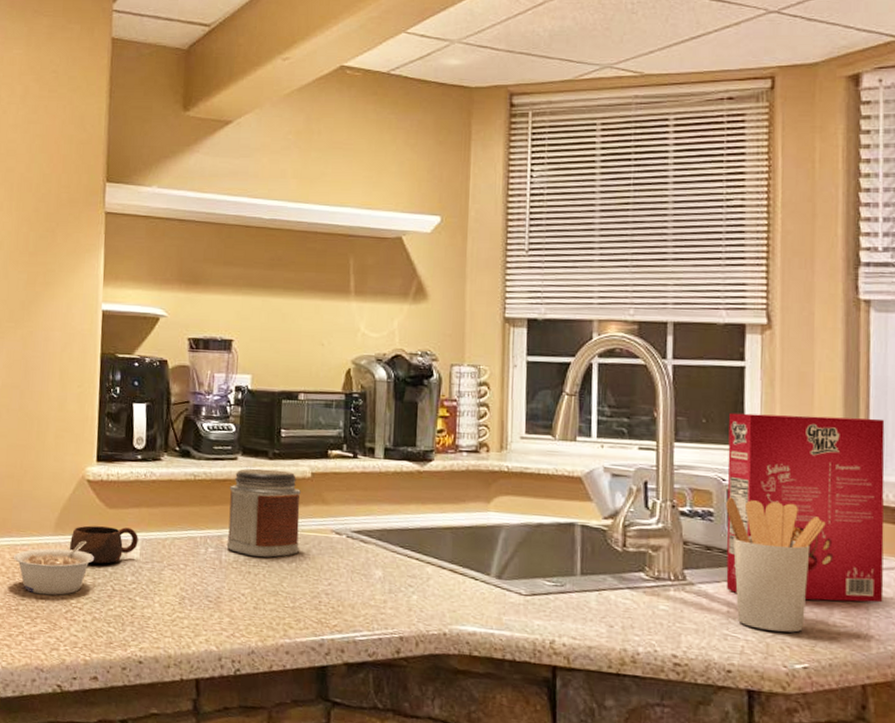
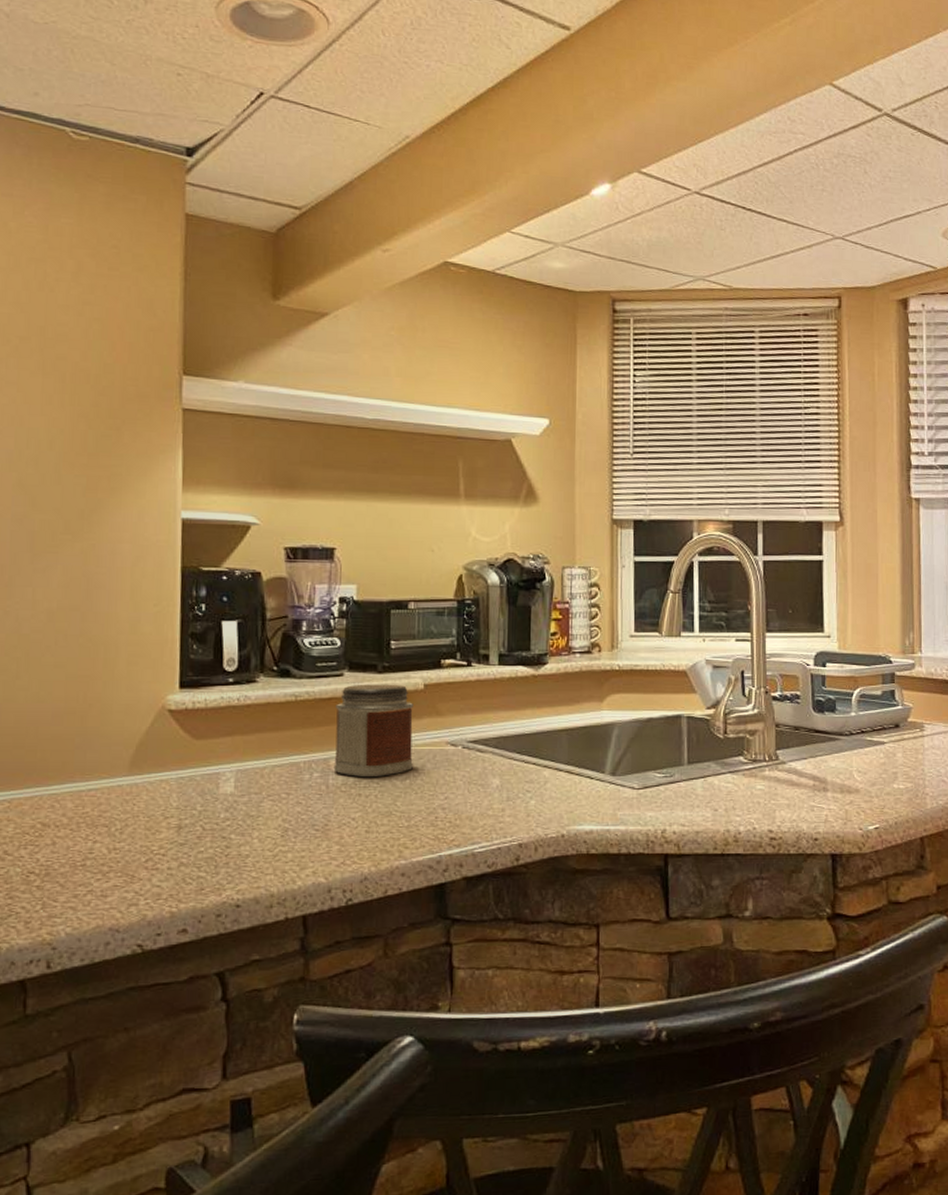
legume: present [13,540,95,596] -> none [77,778,180,845]
cup: present [70,525,138,564] -> none [149,759,232,804]
cereal box: present [726,412,885,603] -> none [811,602,935,767]
utensil holder: present [726,497,826,633] -> none [810,680,890,798]

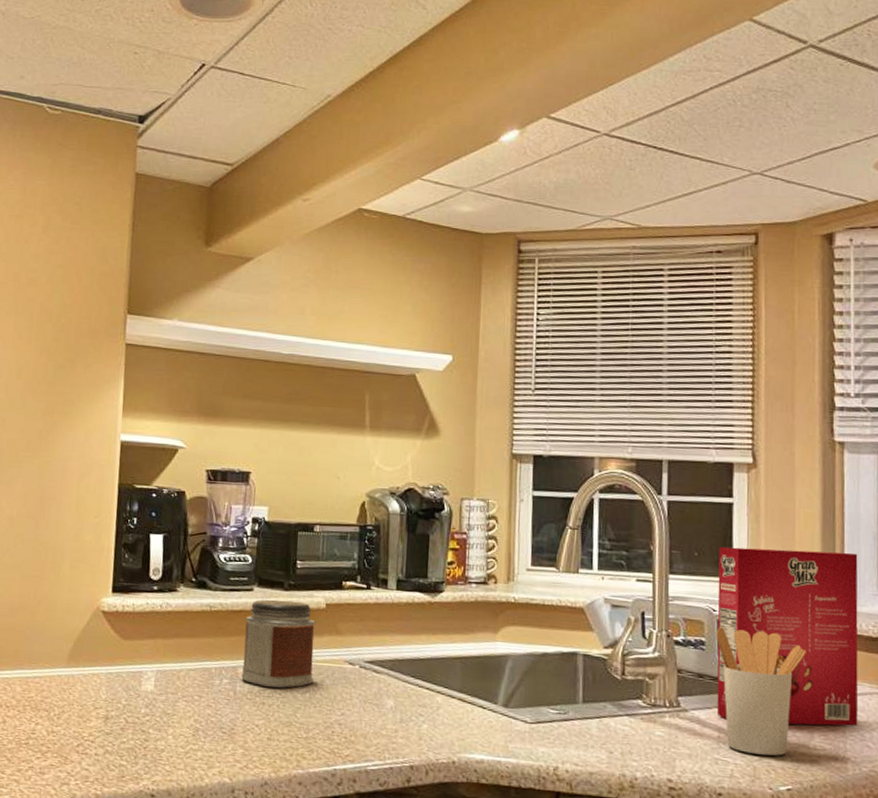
utensil holder: none [810,680,890,798] -> present [716,627,806,756]
cereal box: none [811,602,935,767] -> present [716,546,859,727]

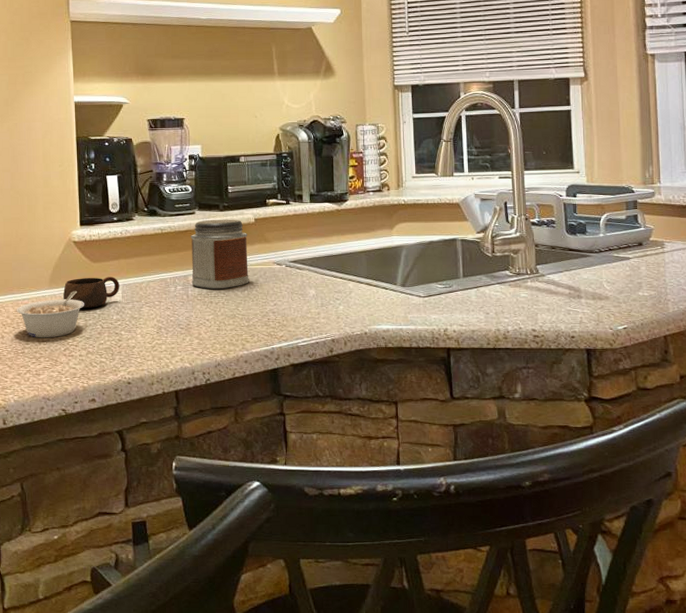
legume: none [24,672,109,729] -> present [16,290,85,338]
cup: none [83,657,153,697] -> present [63,277,120,309]
cereal box: present [716,546,859,727] -> none [562,141,675,279]
utensil holder: present [716,627,806,756] -> none [563,208,633,304]

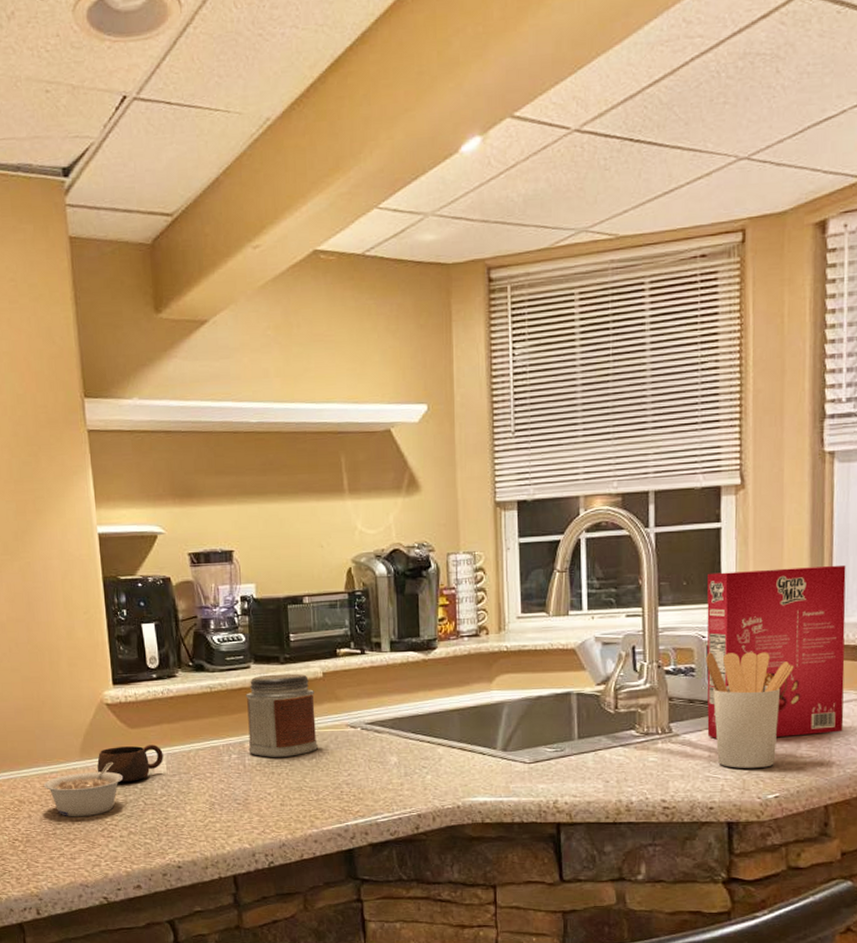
cereal box: none [562,141,675,279] -> present [707,564,846,738]
utensil holder: none [563,208,633,304] -> present [706,652,794,768]

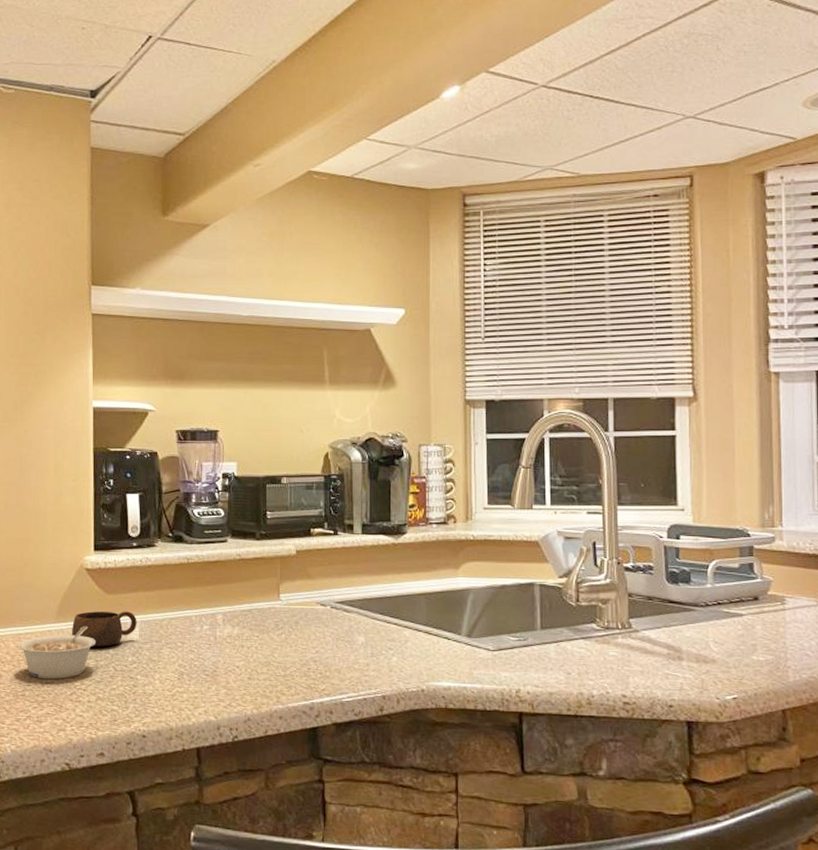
jar: present [245,673,319,758] -> none [220,549,289,632]
utensil holder: present [706,652,794,768] -> none [663,552,748,668]
cereal box: present [707,564,846,738] -> none [664,476,798,639]

